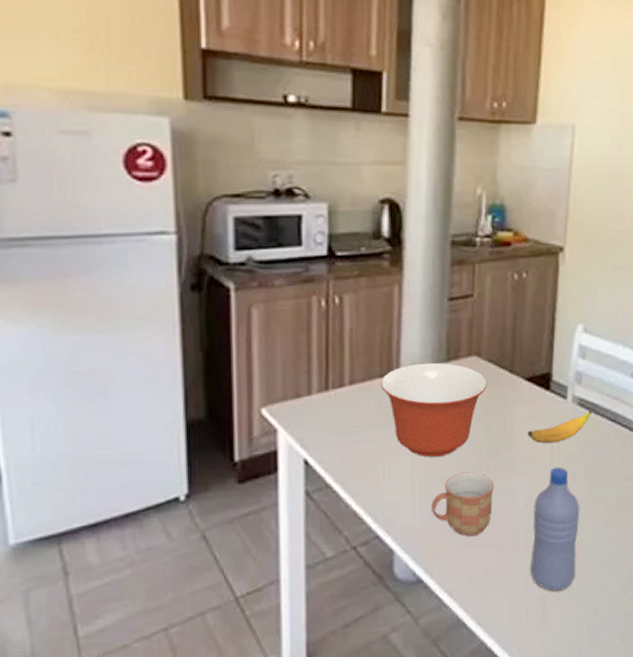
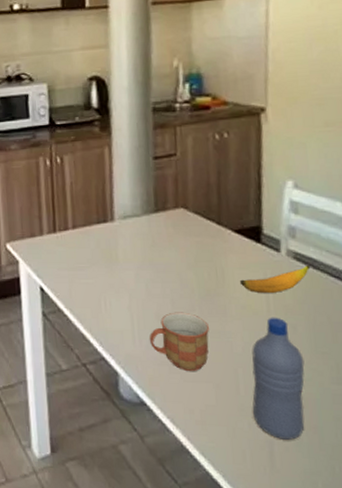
mixing bowl: present [380,362,488,458] -> none [98,212,196,296]

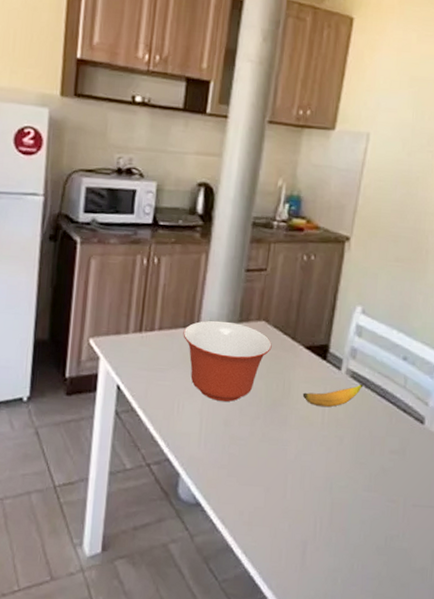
mixing bowl: none [98,212,196,296] -> present [183,320,272,402]
mug: present [150,312,209,372] -> none [214,418,269,476]
water bottle: present [252,317,305,440] -> none [294,428,345,540]

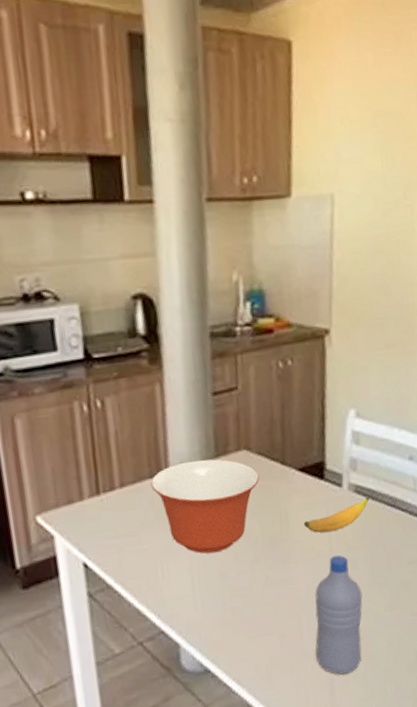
water bottle: none [294,428,345,540] -> present [315,554,363,675]

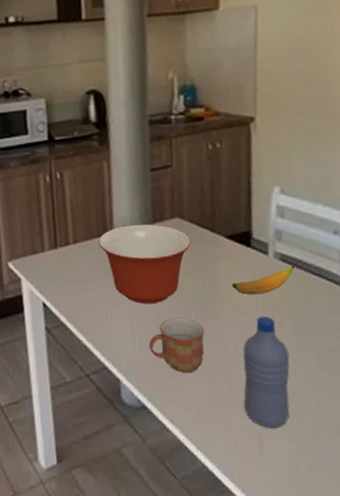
mug: none [212,565,274,628] -> present [149,317,204,374]

